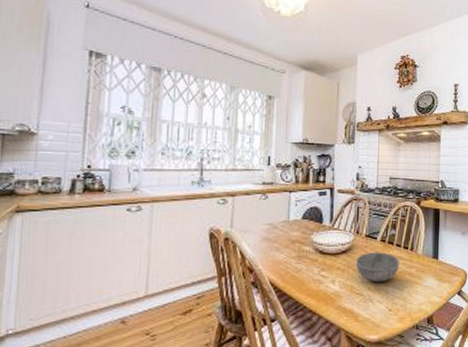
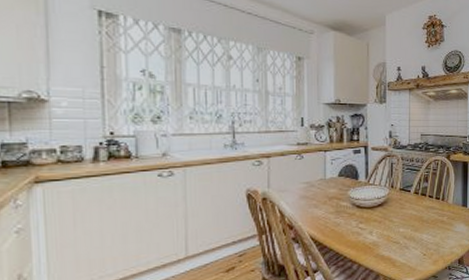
bowl: present [355,252,399,282] -> none [391,203,432,231]

